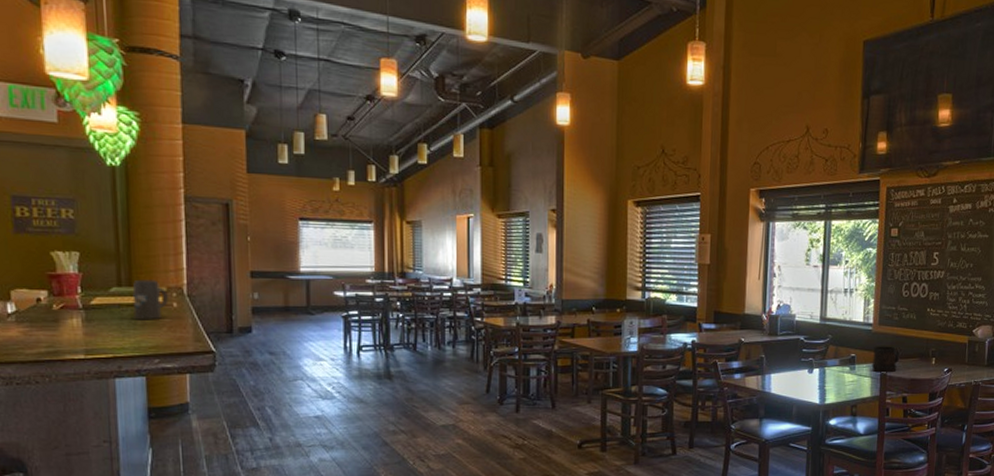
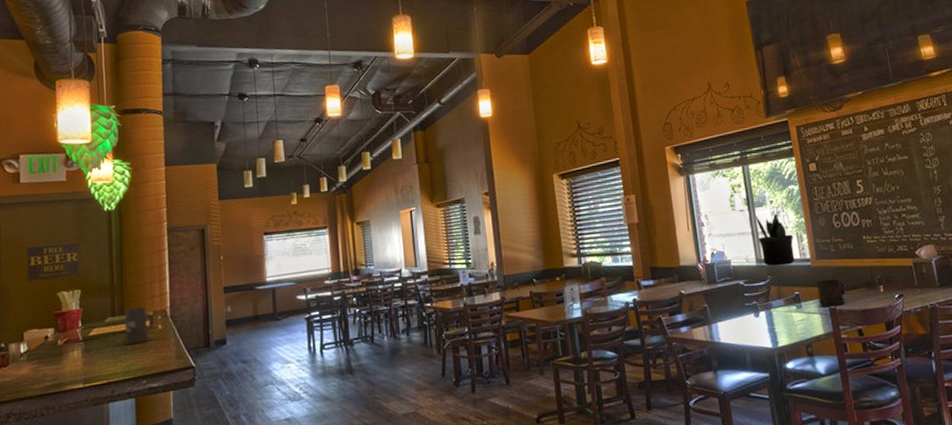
planter: none [827,273,861,327] -> present [754,212,795,267]

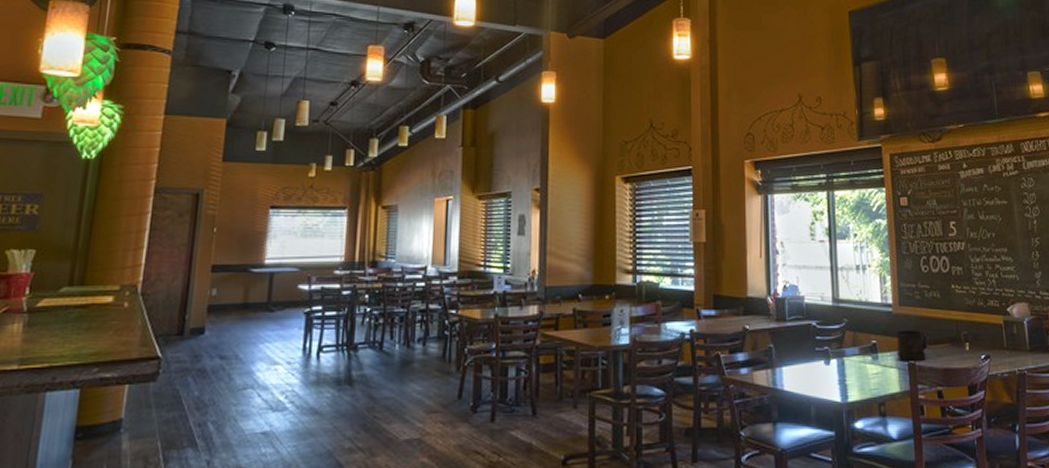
beer mug: present [124,306,154,346] -> none [79,277,121,323]
planter: present [754,212,795,267] -> none [835,248,876,309]

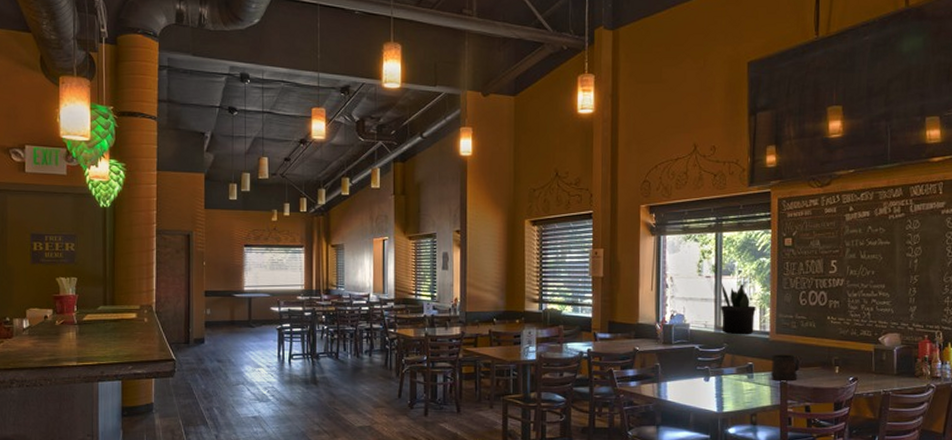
planter: none [835,248,876,309] -> present [720,283,756,335]

